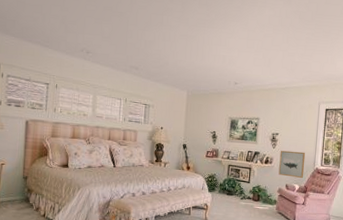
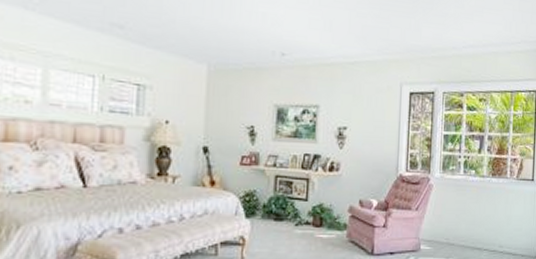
wall art: present [278,150,306,179] -> none [348,151,385,191]

